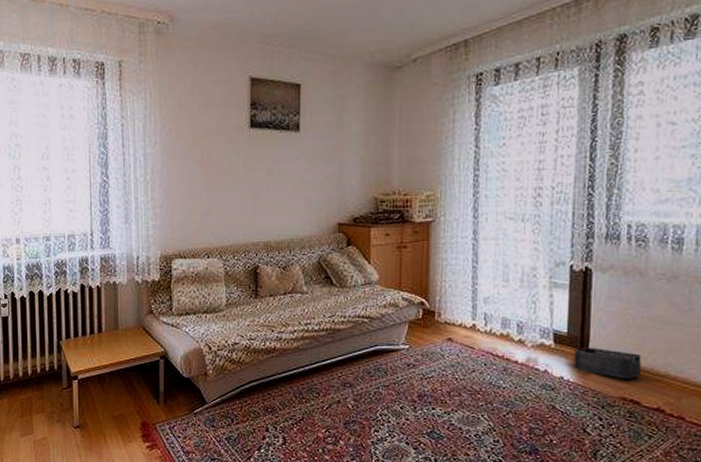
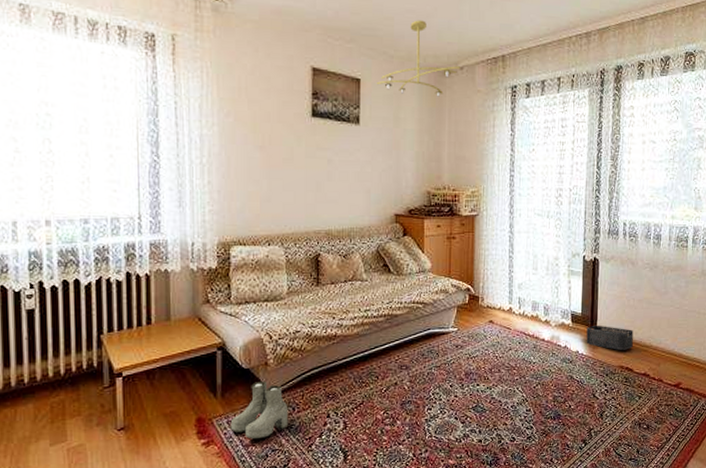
boots: none [172,391,227,447] -> present [230,382,289,440]
ceiling light fixture: none [317,13,413,95] -> present [376,20,460,97]

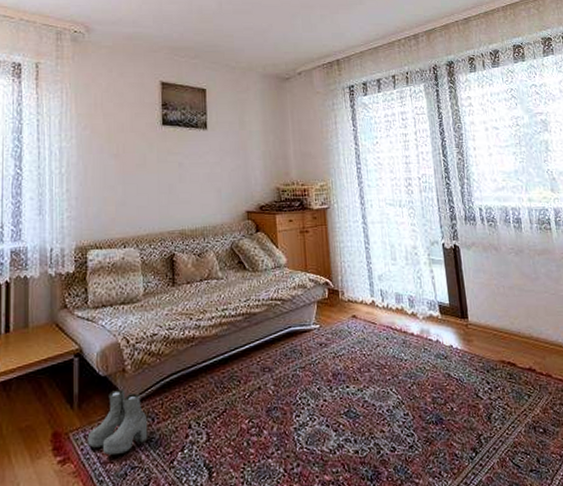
ceiling light fixture: present [376,20,460,97] -> none [220,35,298,100]
storage bin: present [586,325,633,350] -> none [457,315,511,343]

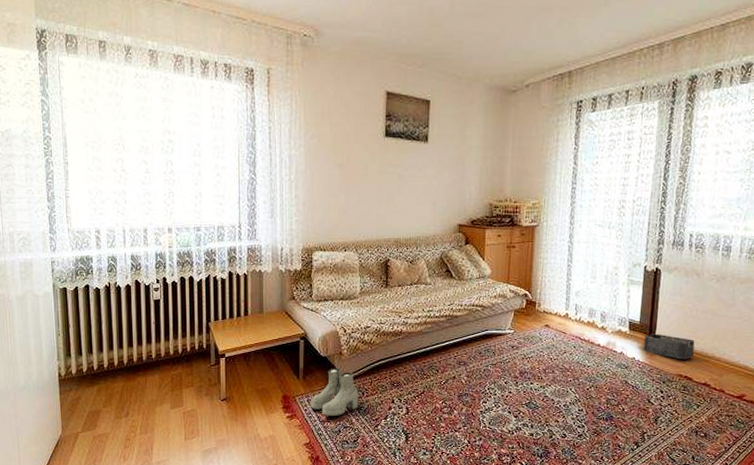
storage bin: none [457,315,511,343] -> present [643,333,695,359]

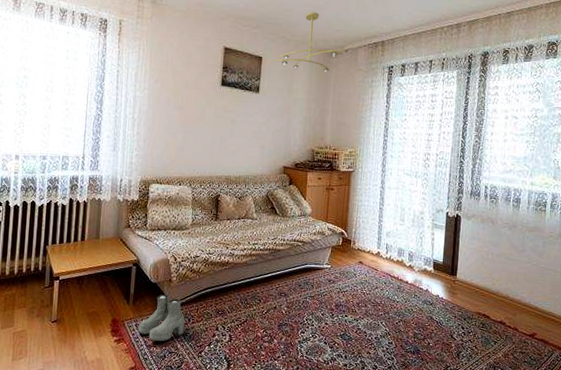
ceiling light fixture: none [444,42,526,114] -> present [274,12,345,73]
storage bin: present [643,333,695,359] -> none [446,273,491,298]

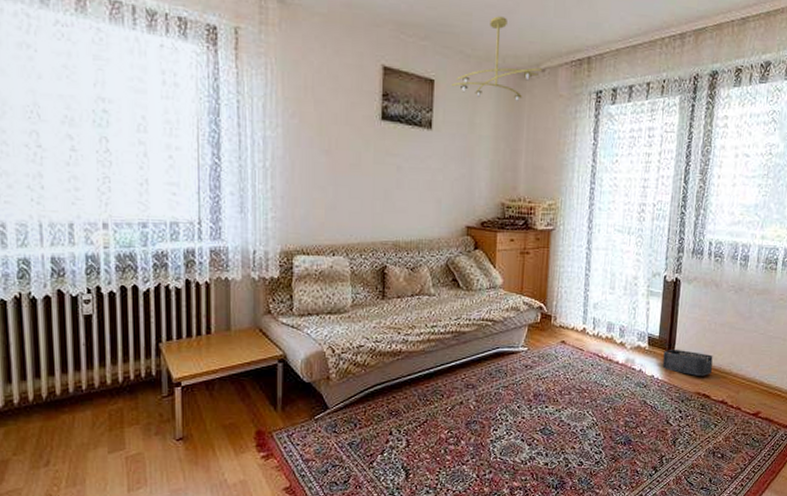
boots: present [137,294,185,342] -> none [290,396,350,454]
storage bin: none [446,273,491,298] -> present [662,349,713,376]

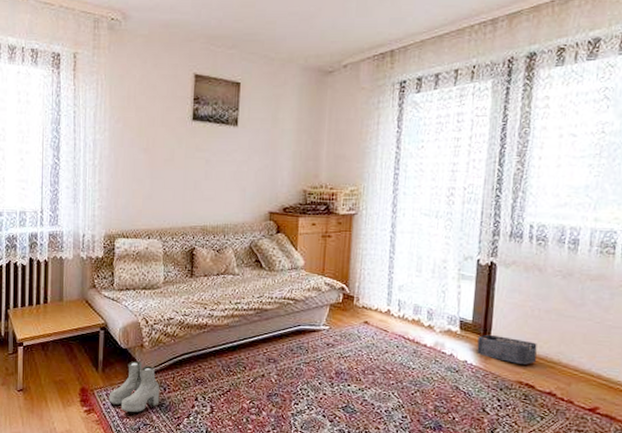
boots: none [290,396,350,454] -> present [108,361,160,413]
ceiling light fixture: present [451,16,542,101] -> none [255,21,343,96]

